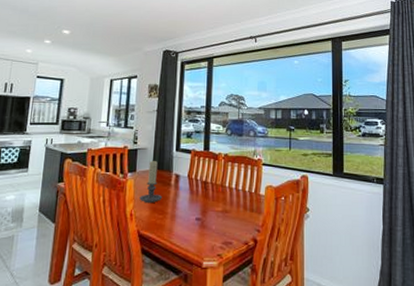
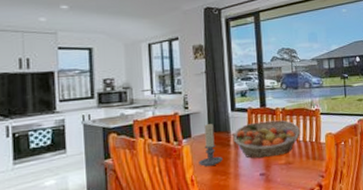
fruit basket: none [174,165,241,203] -> present [232,120,301,159]

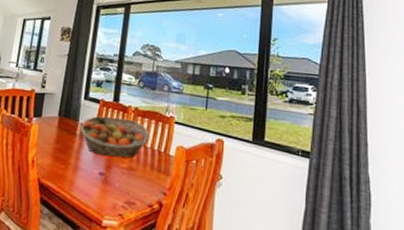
candle holder: present [198,124,222,167] -> none [42,107,66,152]

